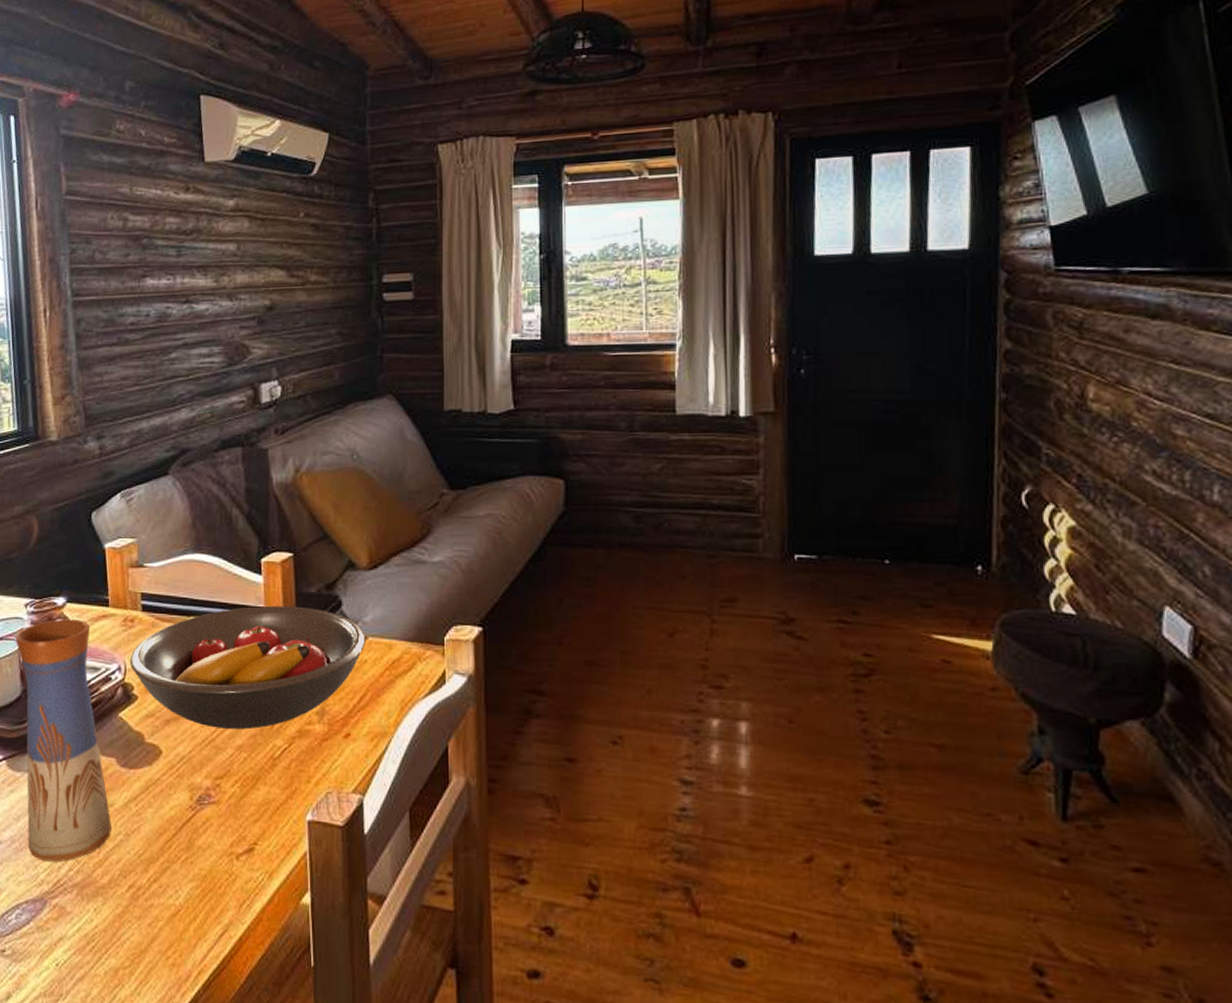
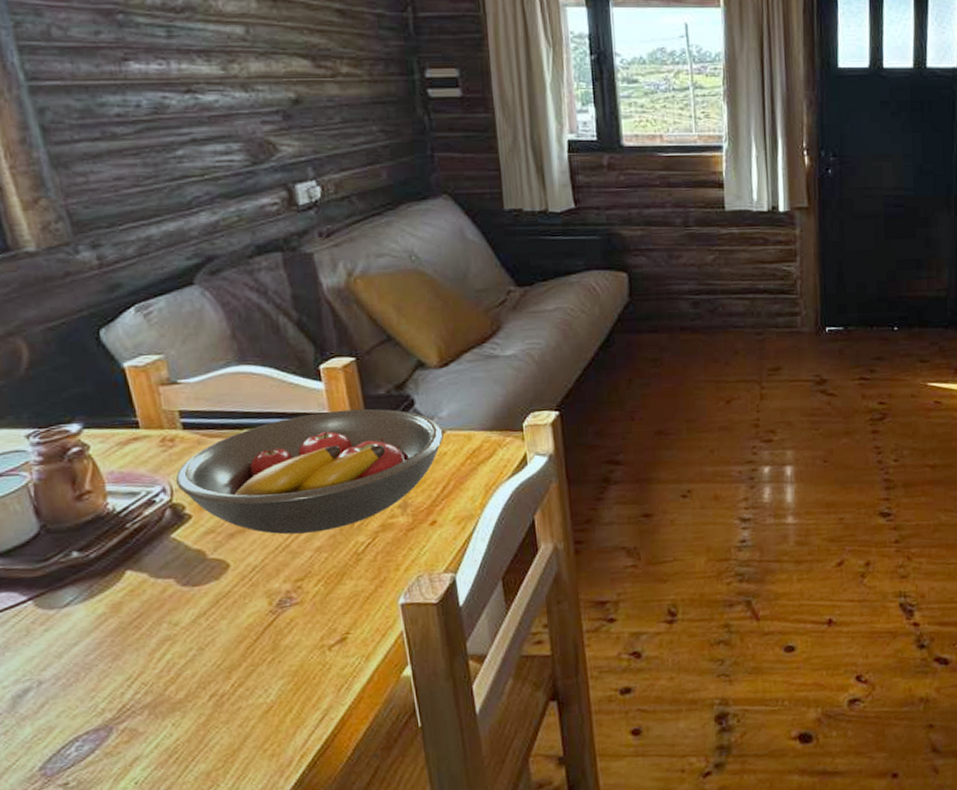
vase: present [15,619,111,862] -> none [19,445,181,691]

